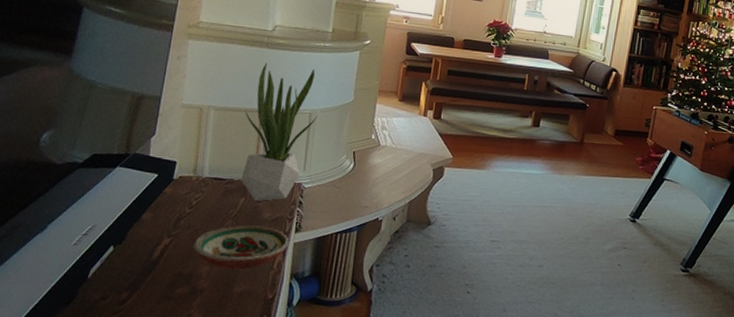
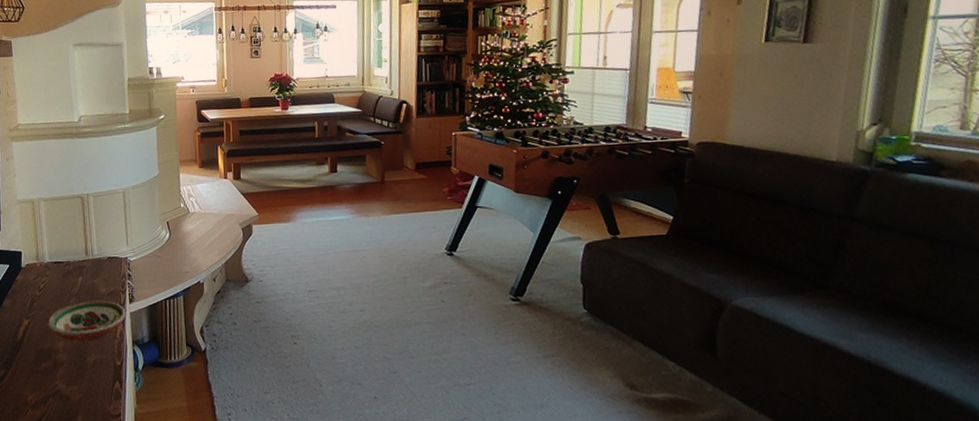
potted plant: present [241,63,317,201] -> none [68,150,130,278]

